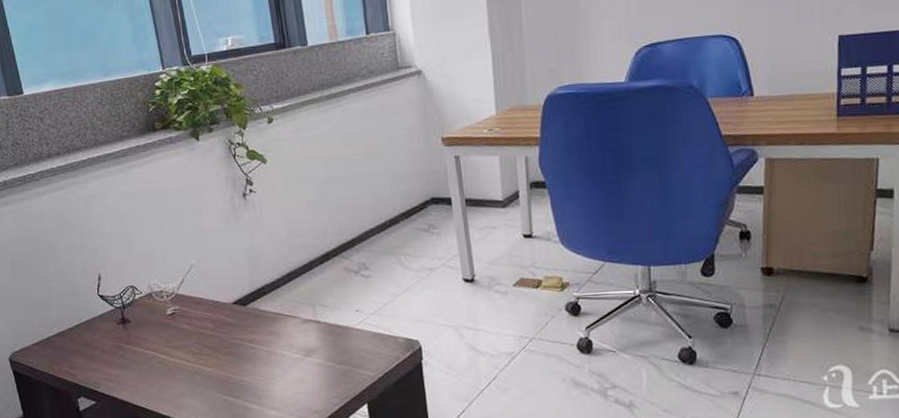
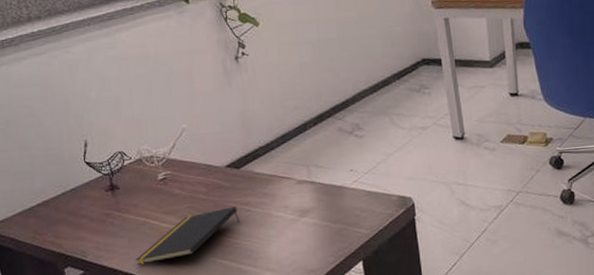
notepad: none [144,344,245,398] -> present [135,207,240,265]

